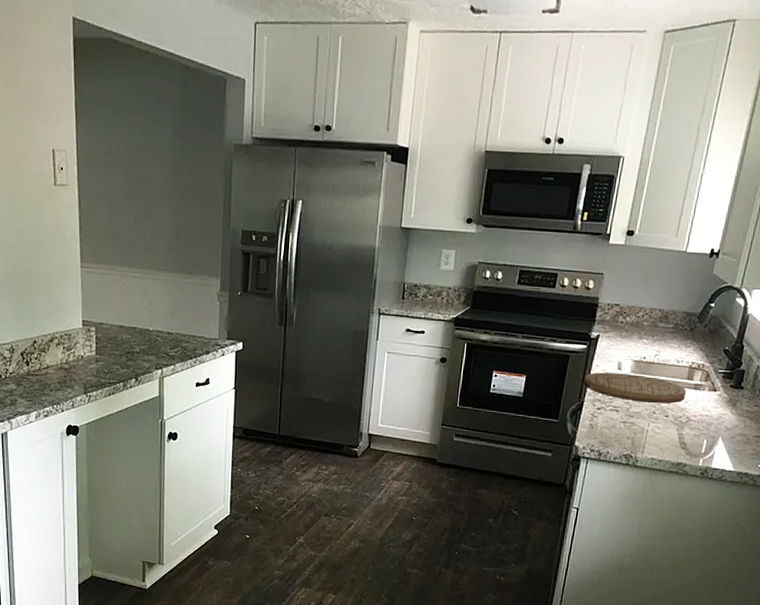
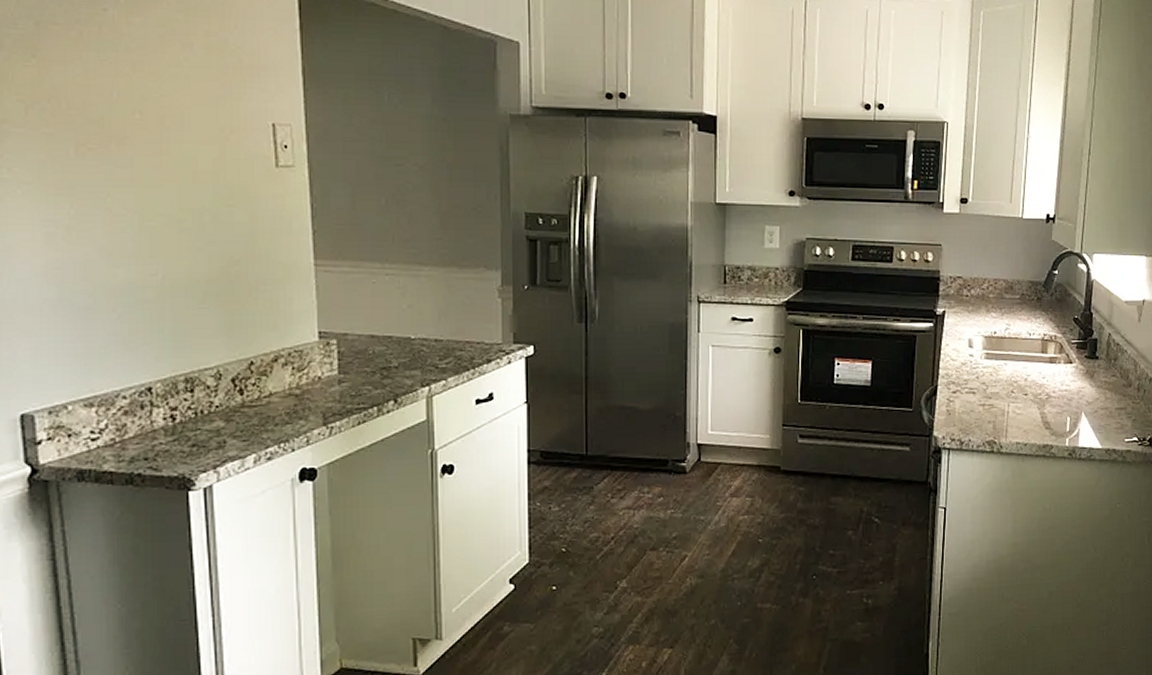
cutting board: present [584,372,687,403] -> none [935,351,1043,381]

